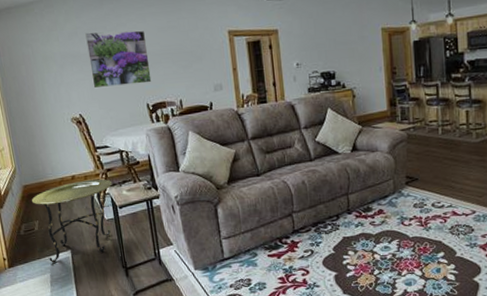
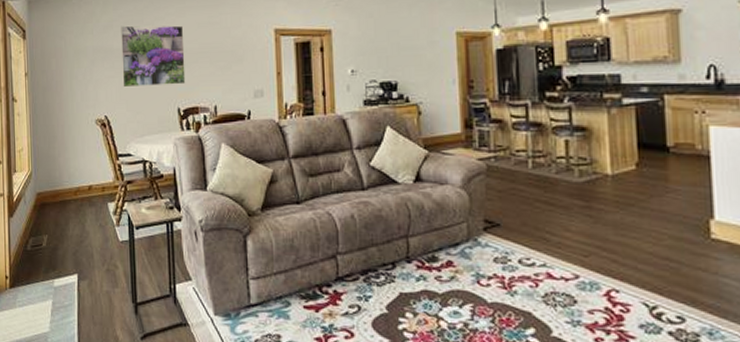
side table: present [31,179,113,263] -> none [43,192,132,288]

